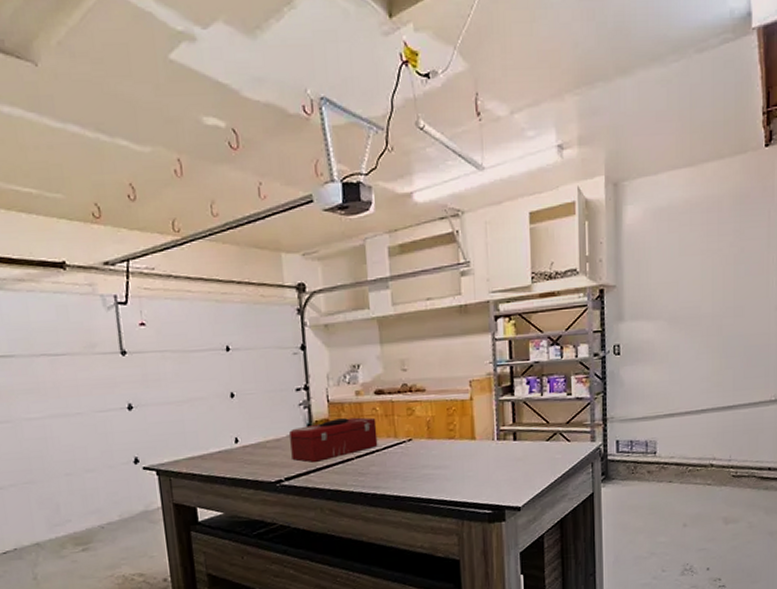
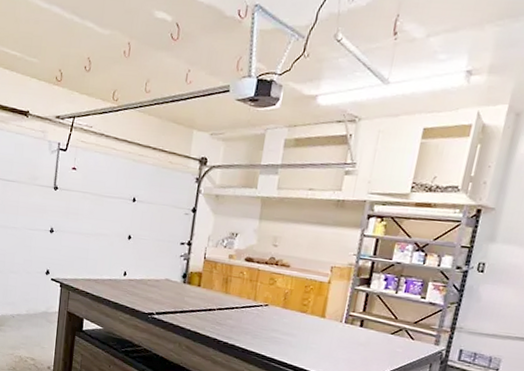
toolbox: present [289,417,378,463] -> none [165,273,242,306]

